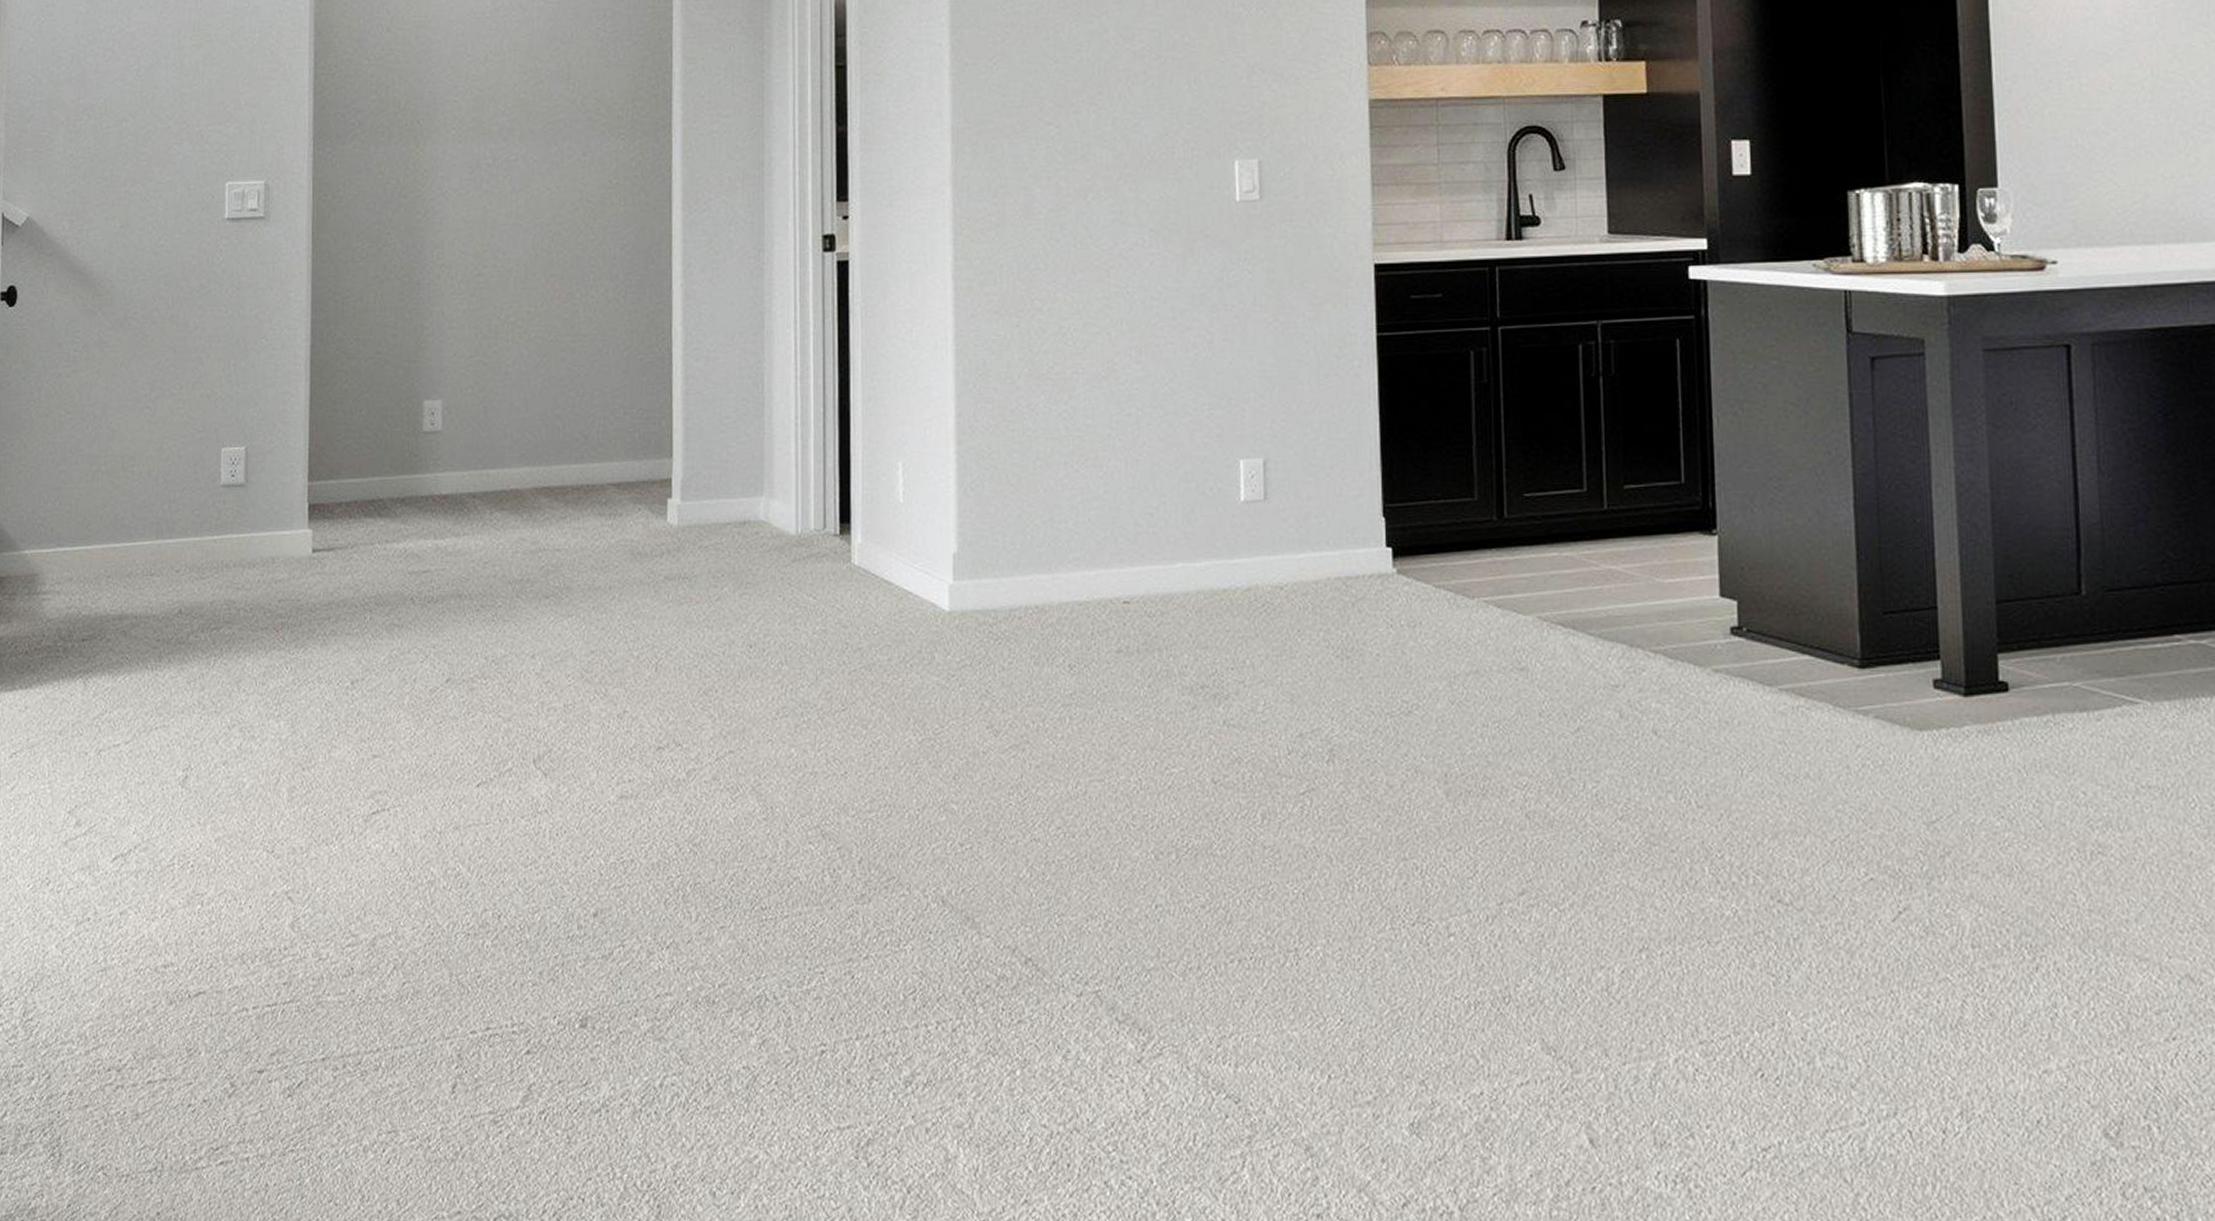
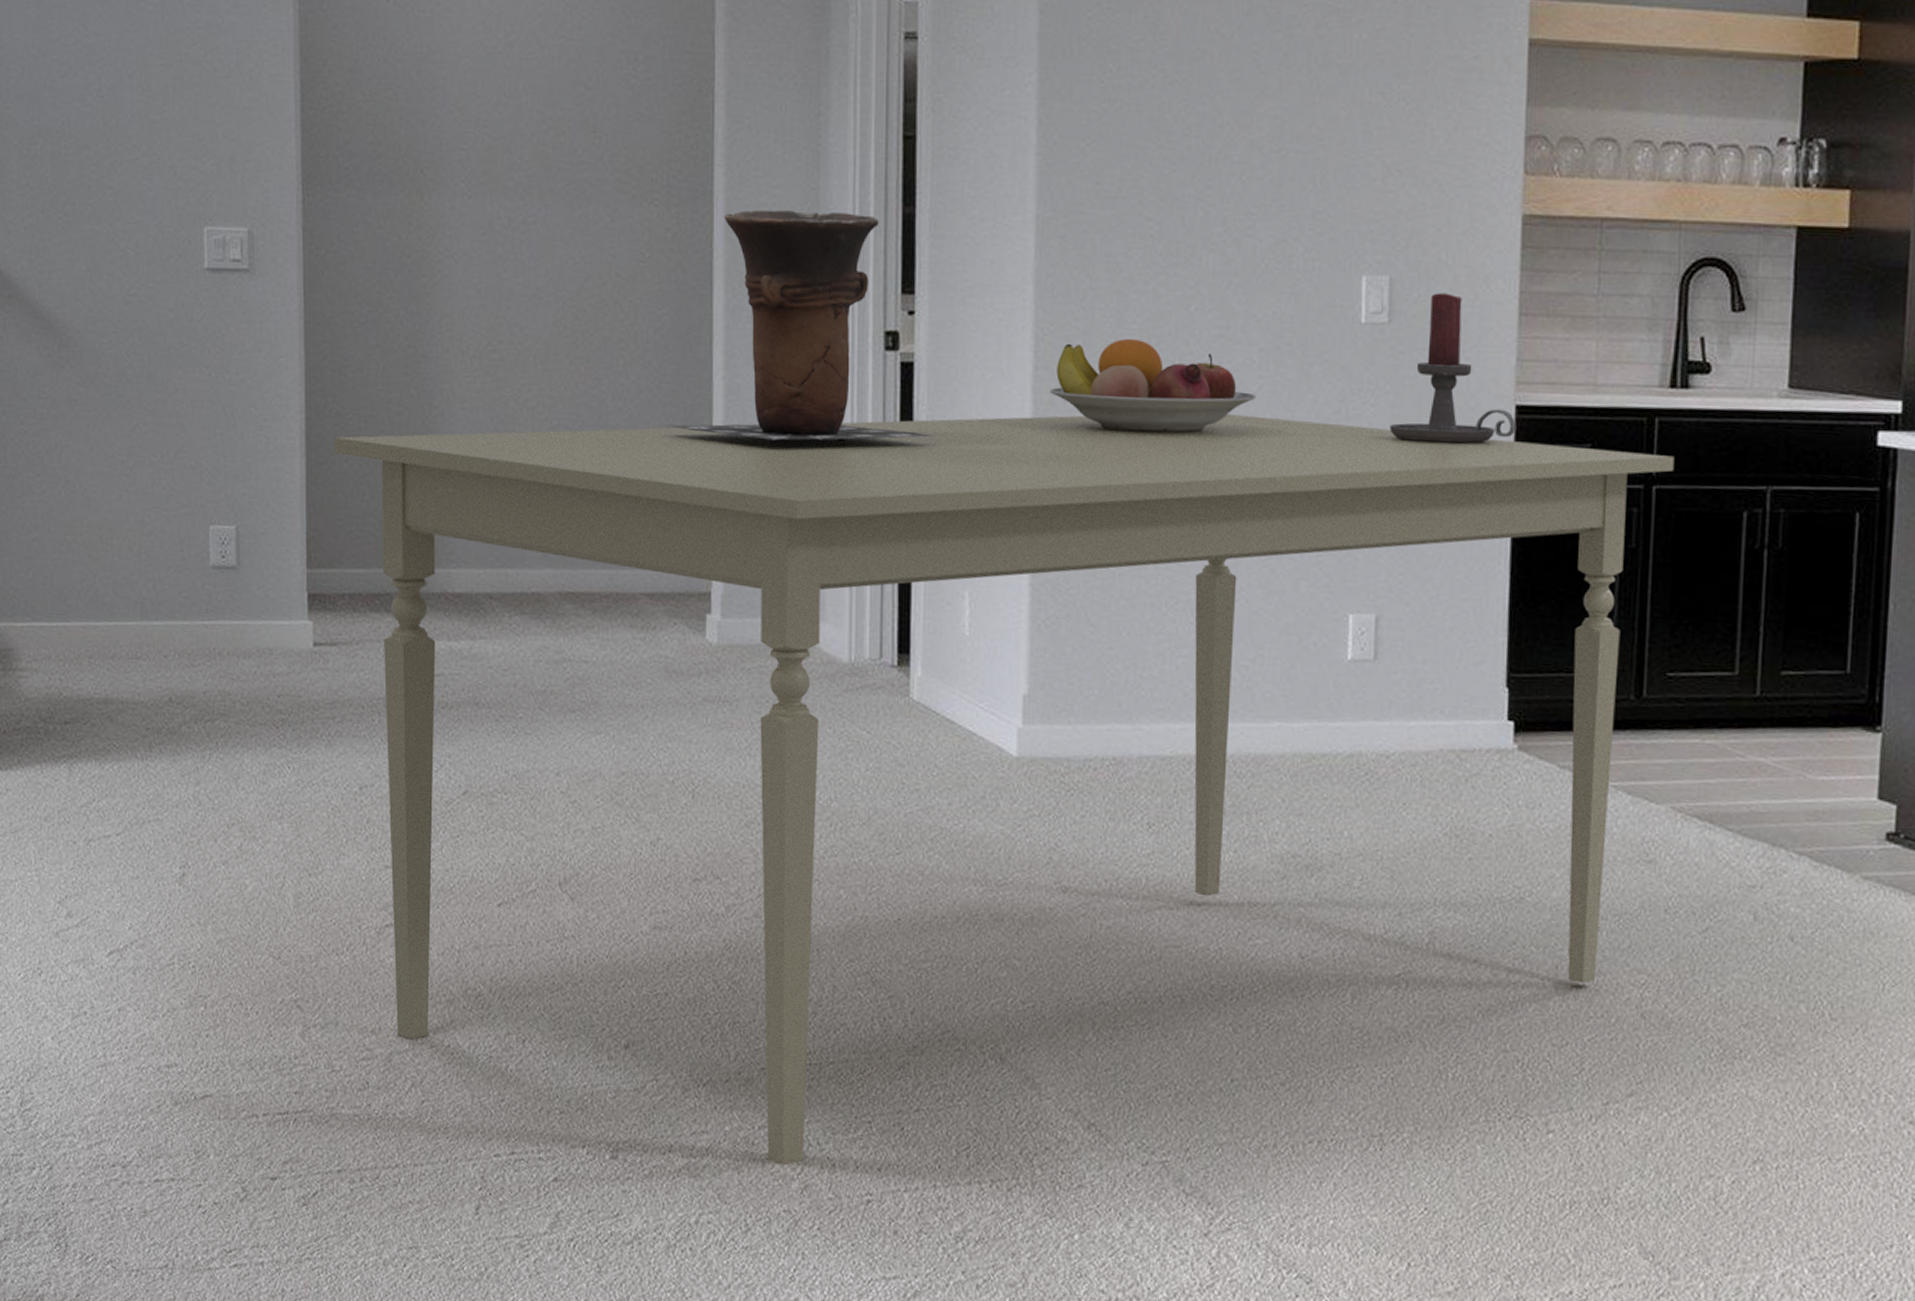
dining table: none [336,288,1515,1022] -> present [334,414,1675,1166]
vase: none [632,135,869,338] -> present [667,209,936,441]
fruit bowl: none [969,227,1148,309] -> present [1050,338,1256,433]
candle holder: none [1266,171,1376,303] -> present [1389,293,1517,444]

